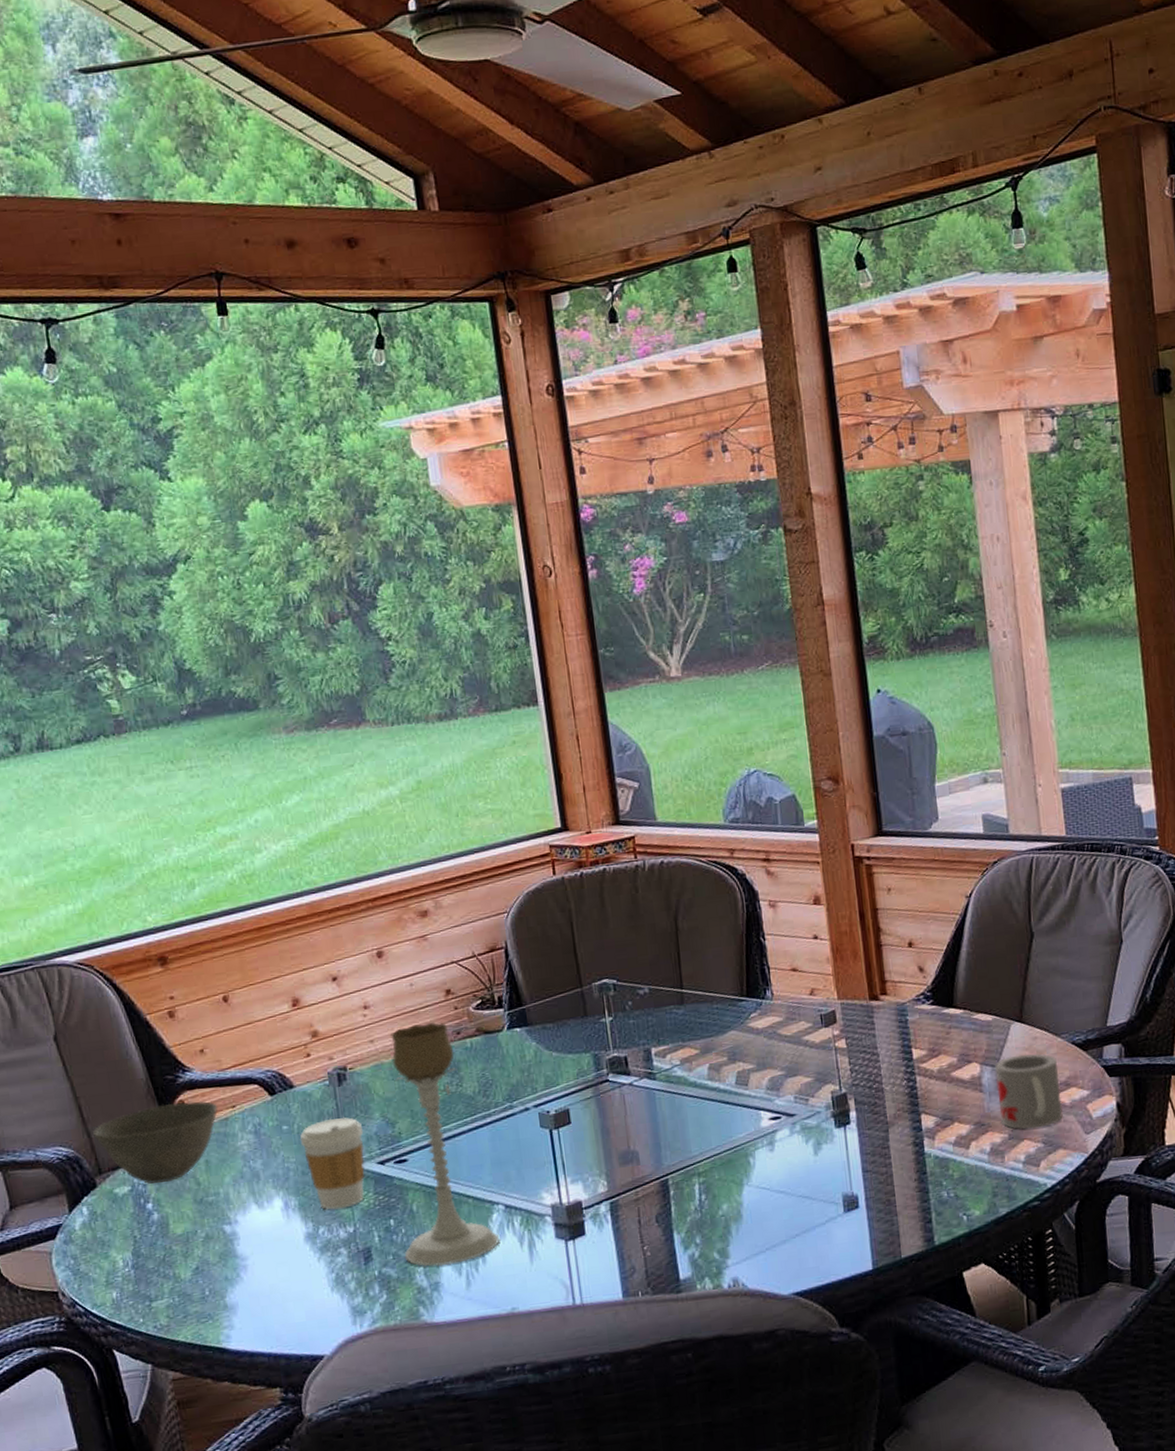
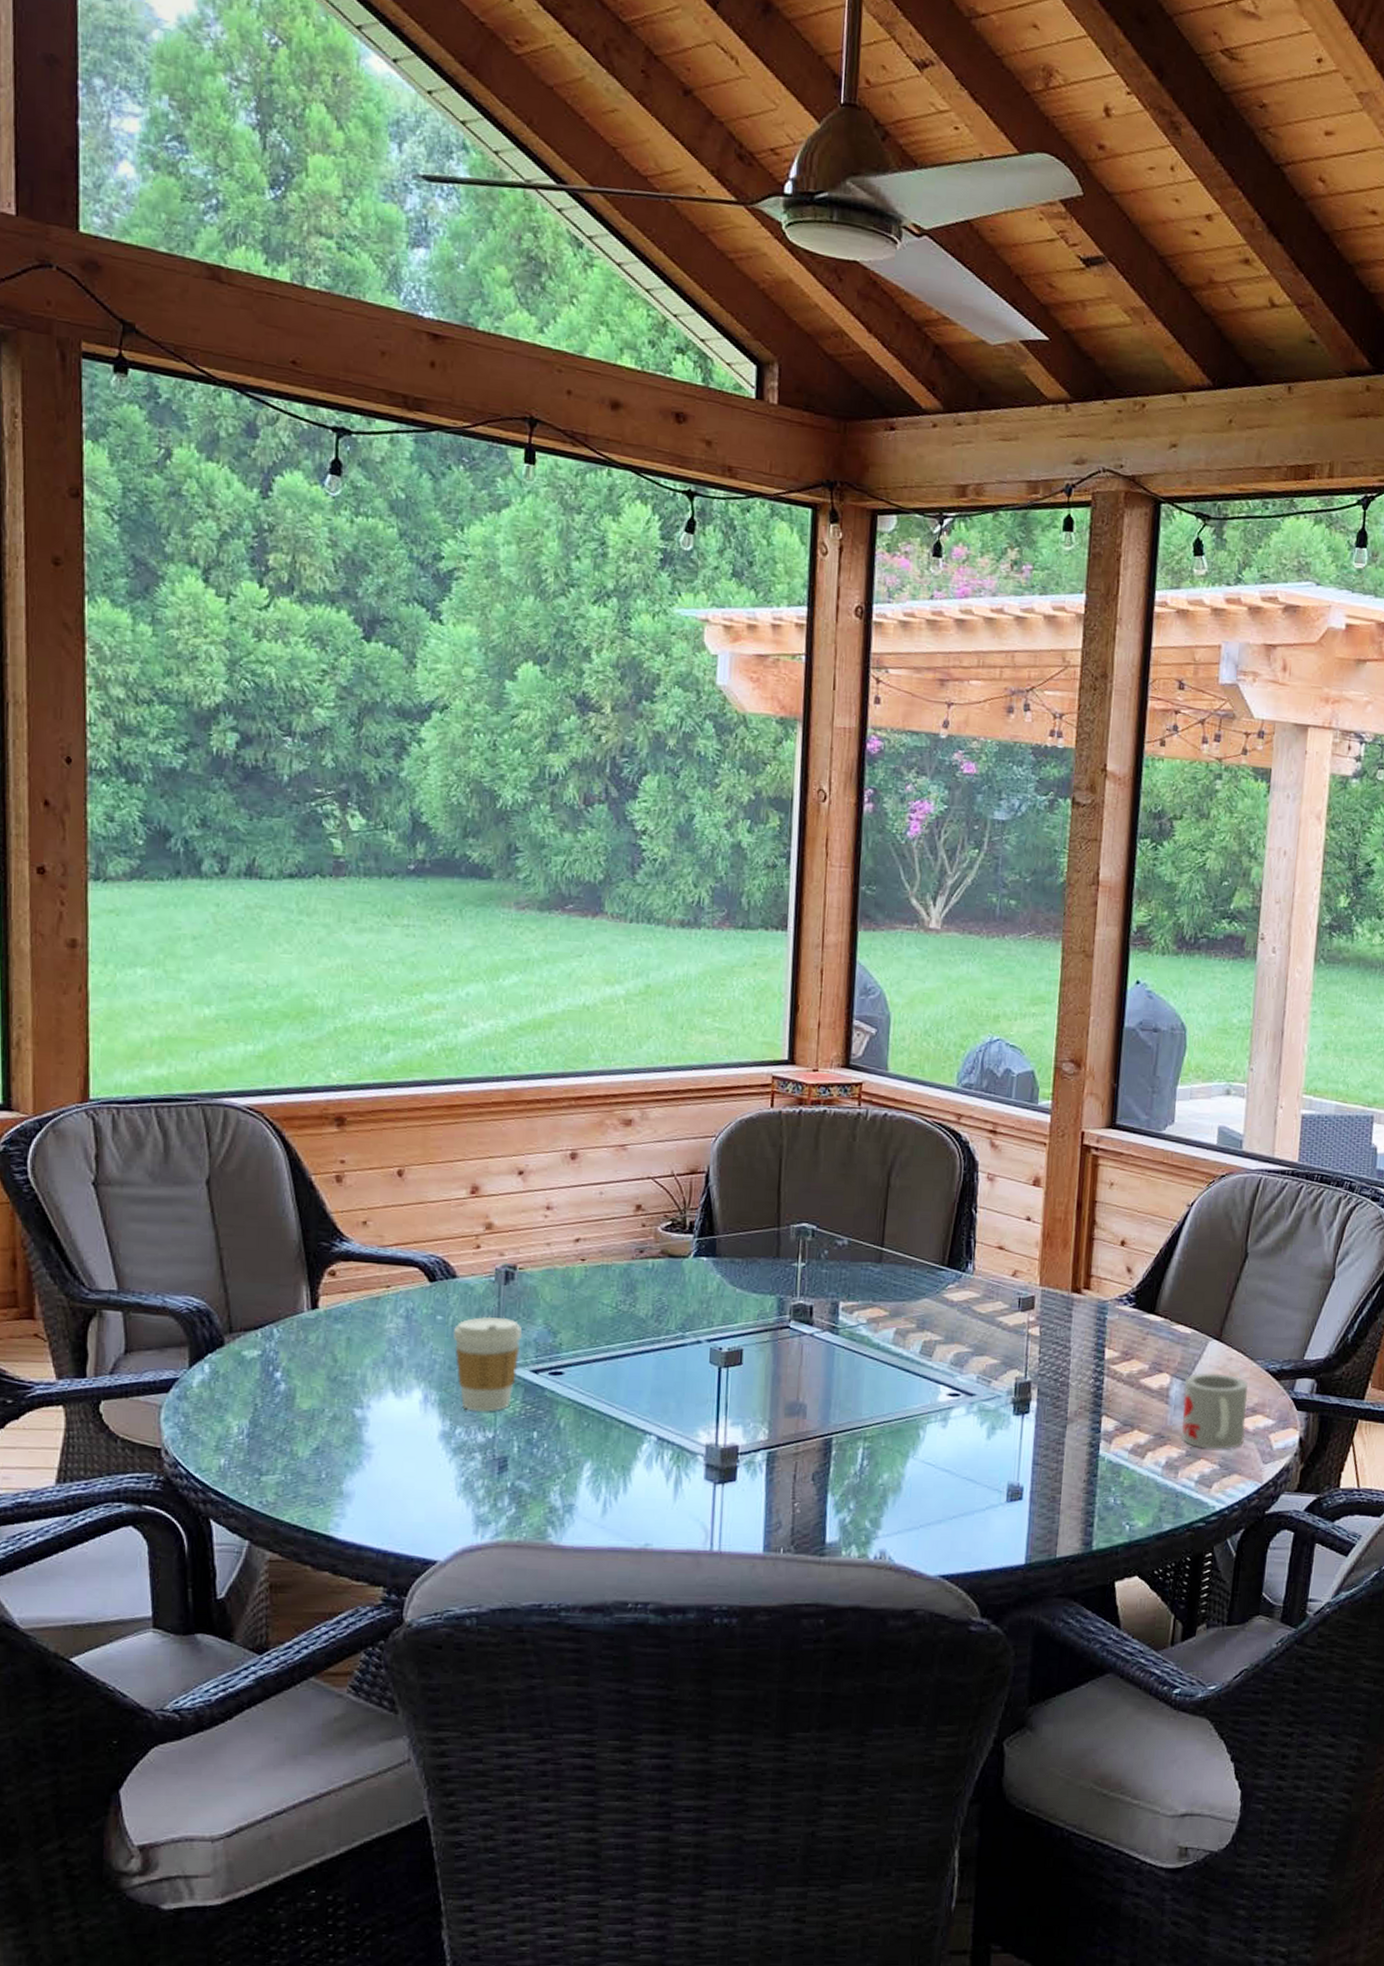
bowl: present [93,1101,218,1184] -> none [231,1270,372,1354]
candle holder: present [391,1021,500,1267] -> none [542,1235,646,1489]

